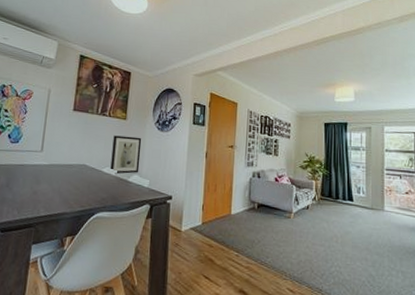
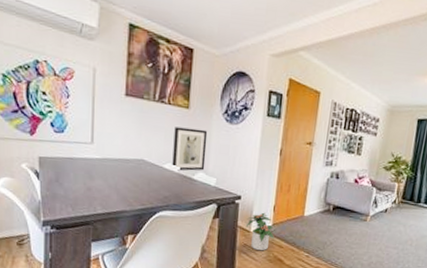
potted plant: none [176,211,204,250] -> present [245,212,274,250]

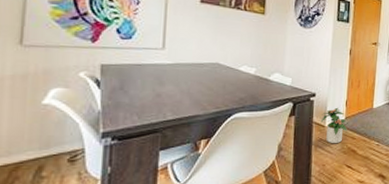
wall art: present [172,127,208,171] -> none [248,31,283,73]

